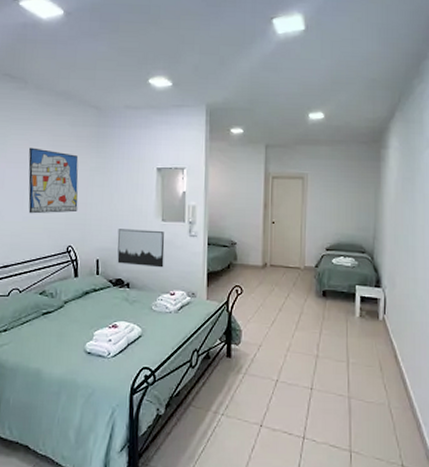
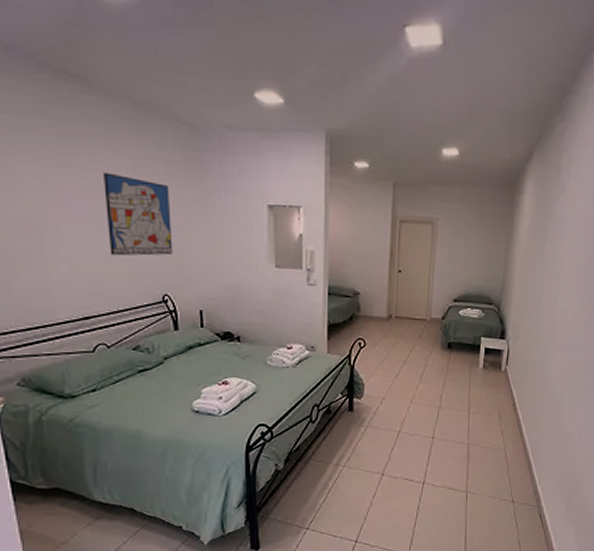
wall art: present [117,229,165,268] -> none [223,275,280,320]

